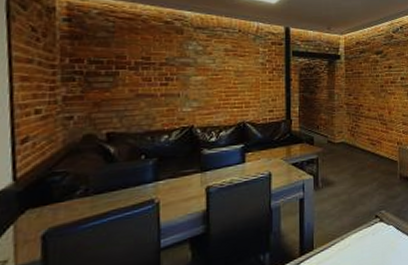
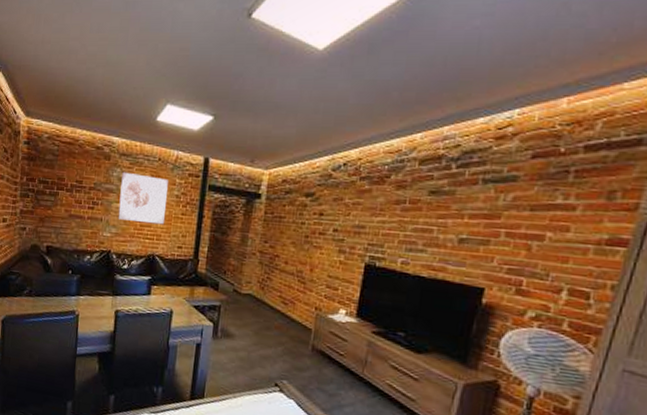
wall art: none [199,44,251,93] -> present [118,171,168,225]

